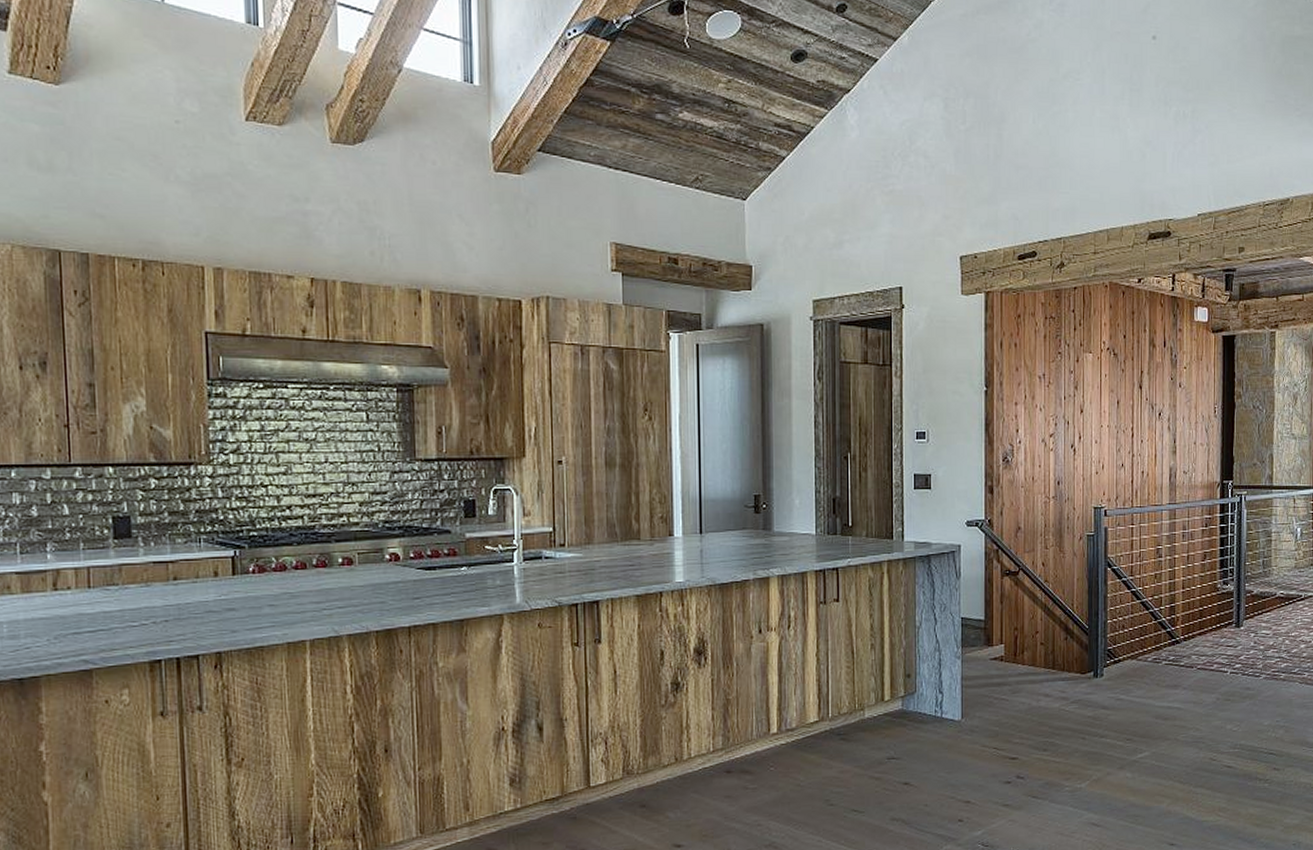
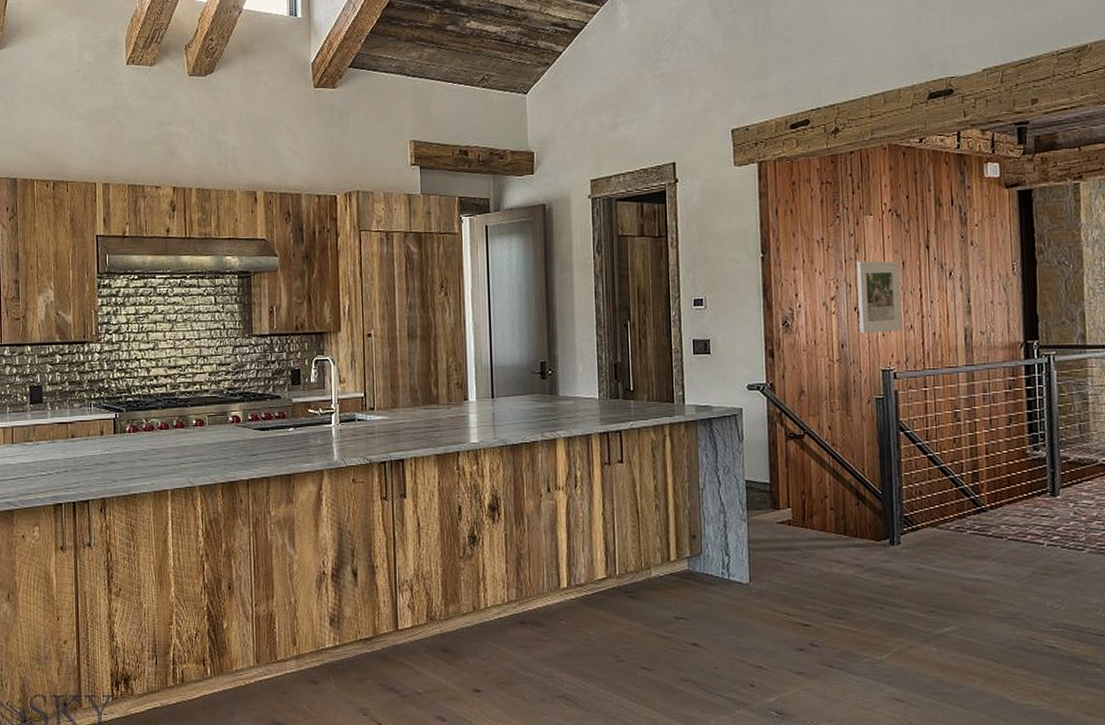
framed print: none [1075,398,1114,471] -> present [857,261,903,334]

